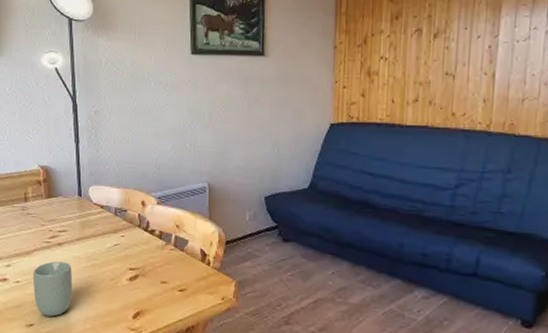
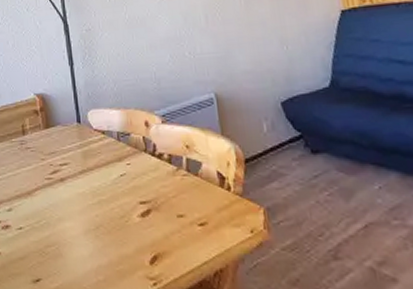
cup: present [32,261,73,317] -> none [35,200,81,268]

